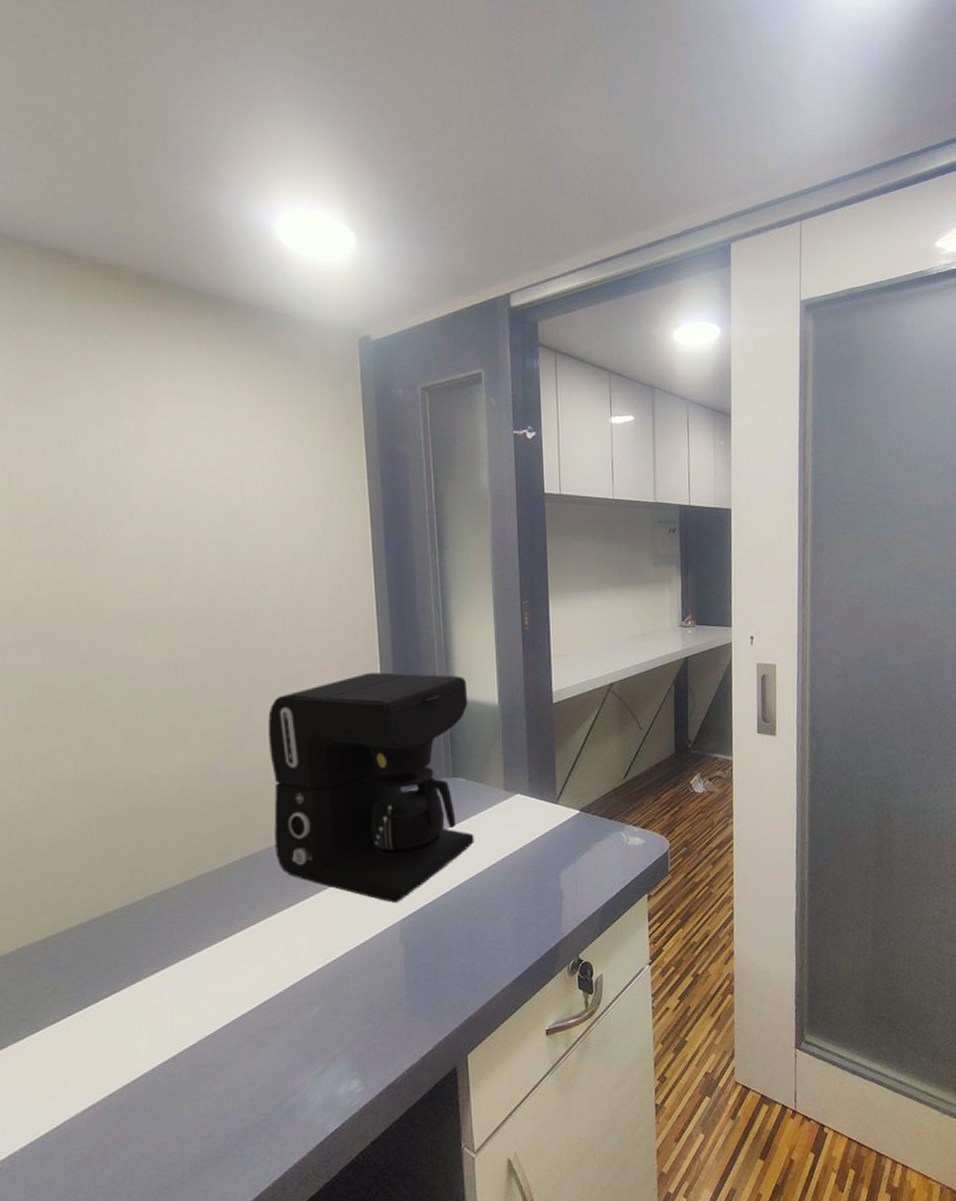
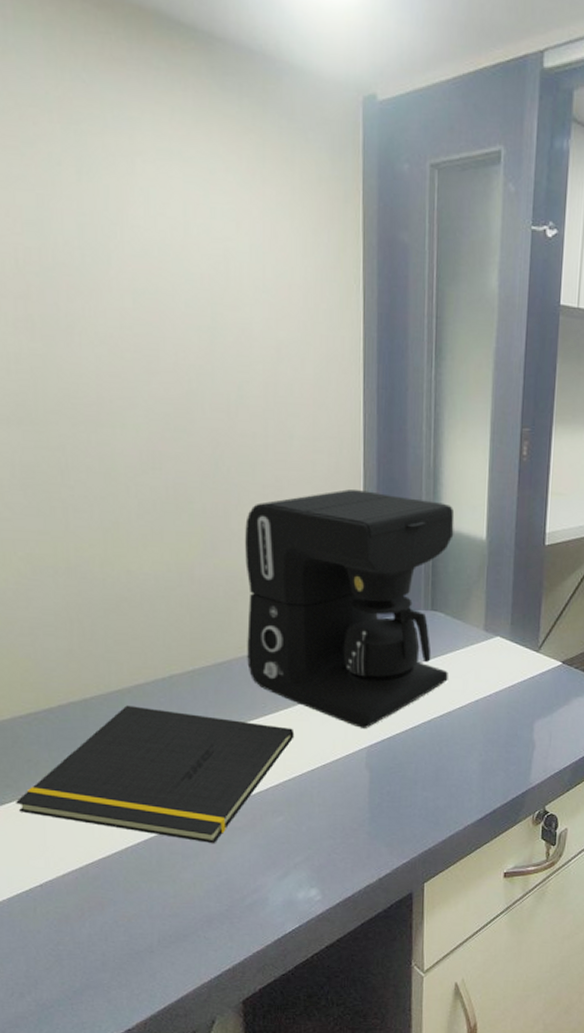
notepad: none [31,912,327,1049] -> present [16,705,295,844]

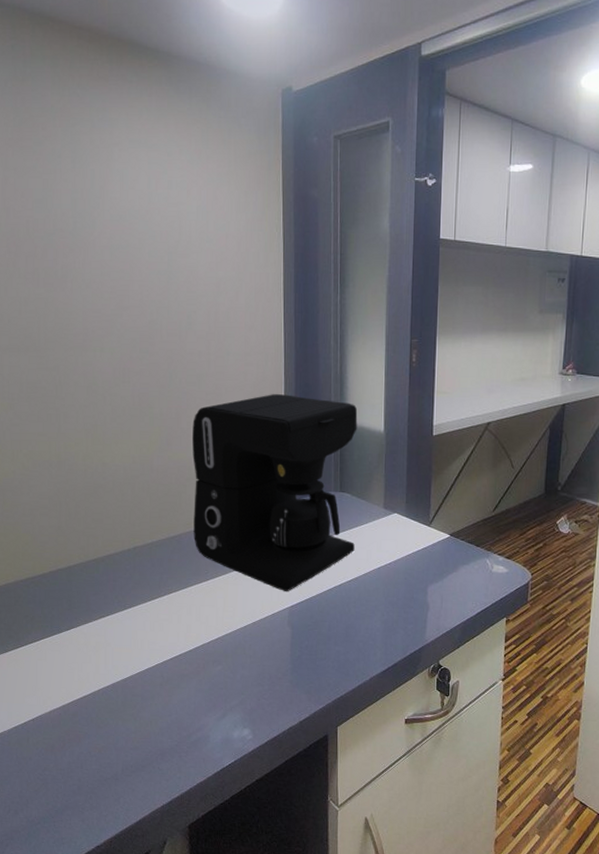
notepad: present [16,705,295,844] -> none [16,572,231,688]

